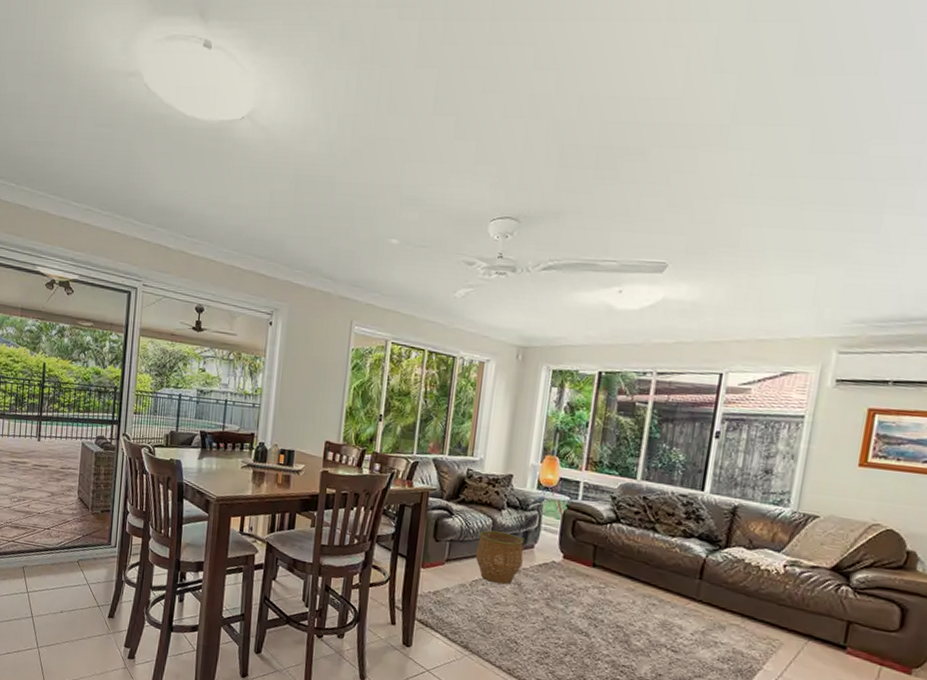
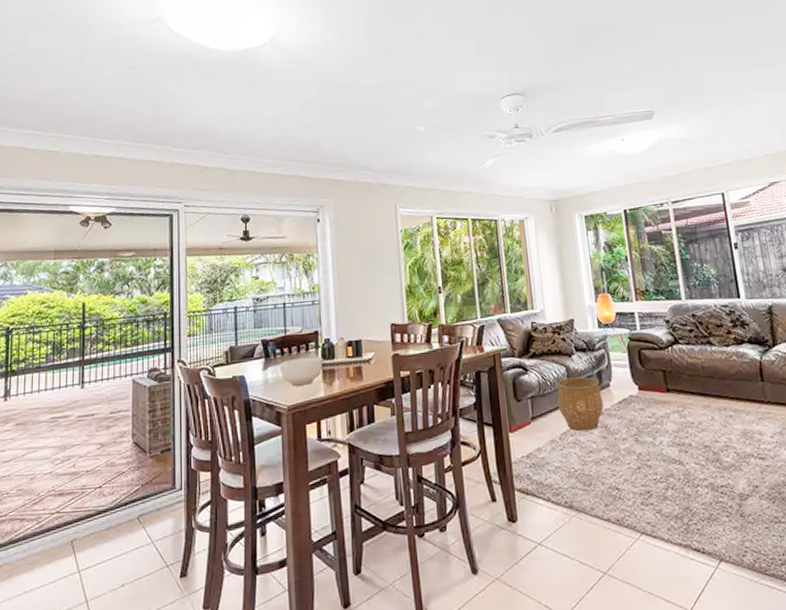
bowl: none [213,454,255,482] -> present [279,356,323,386]

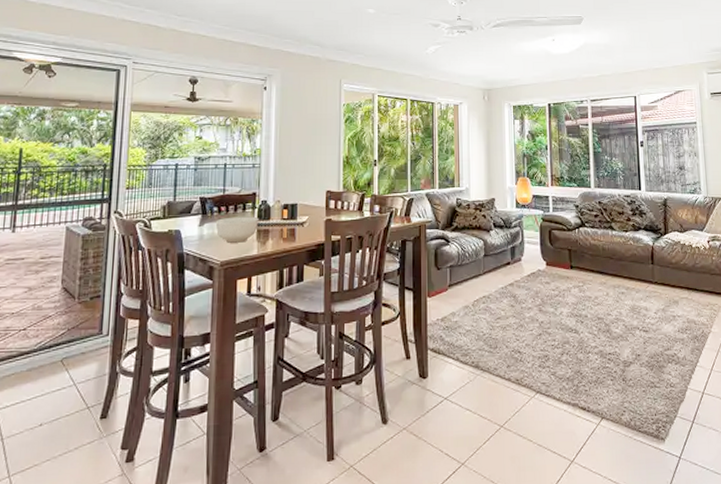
basket: present [556,377,604,432] -> none [473,251,514,300]

